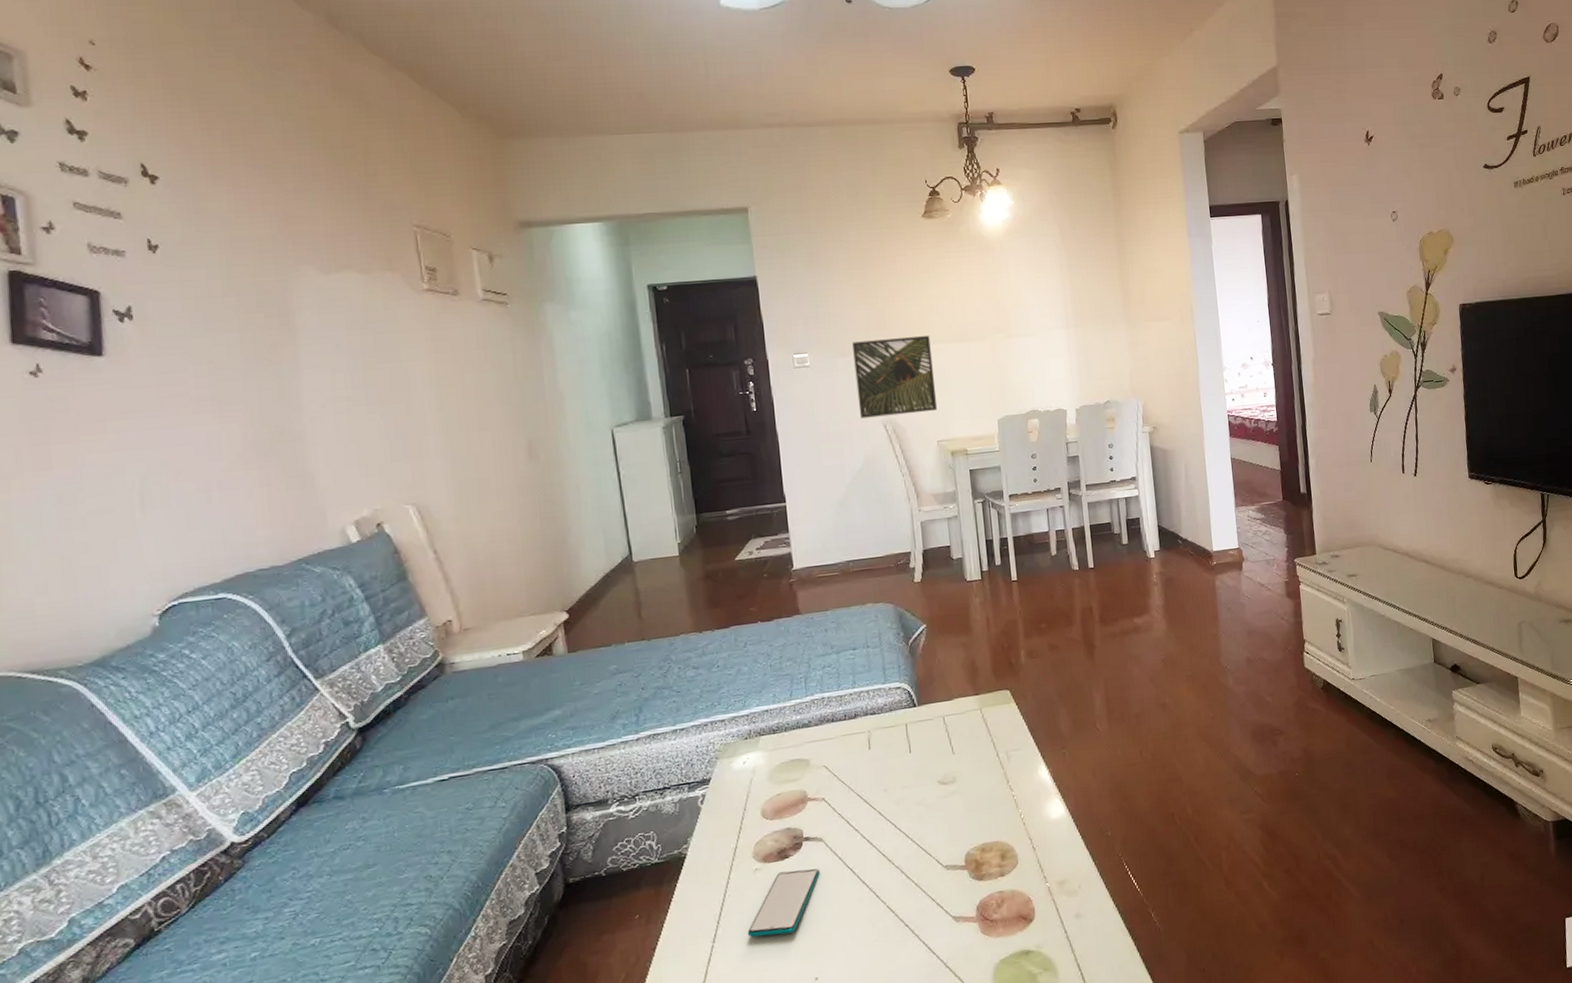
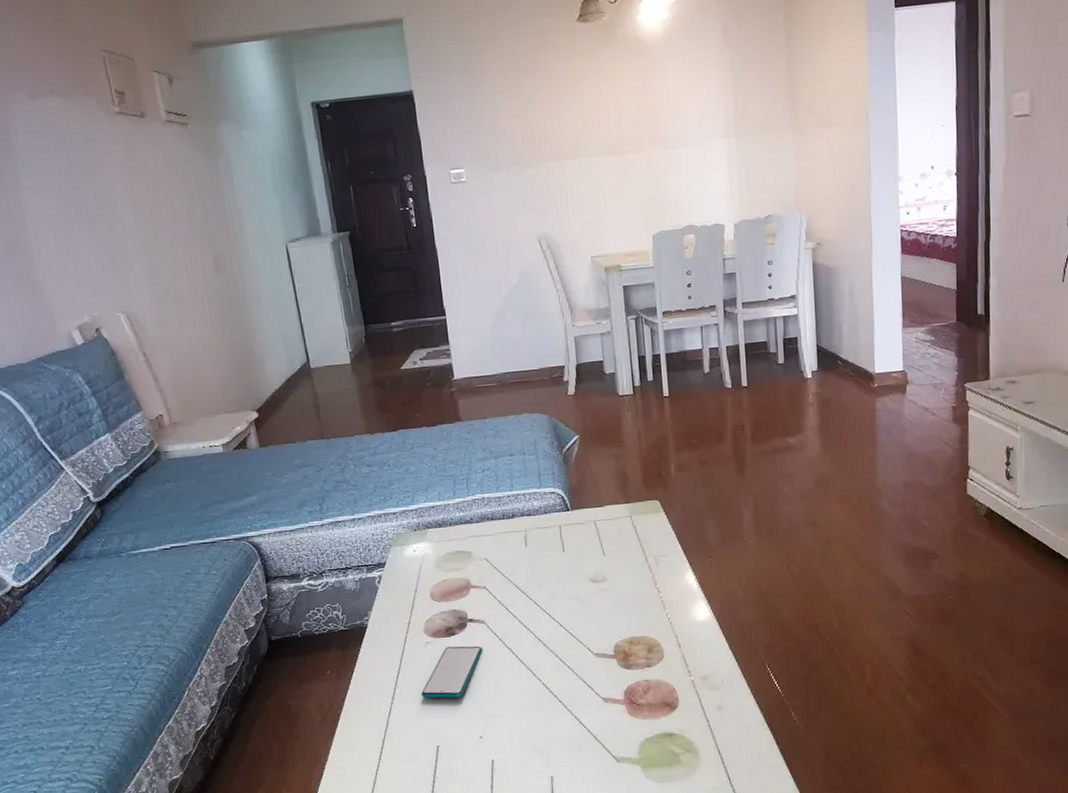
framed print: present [852,335,938,418] -> none [507,147,592,234]

